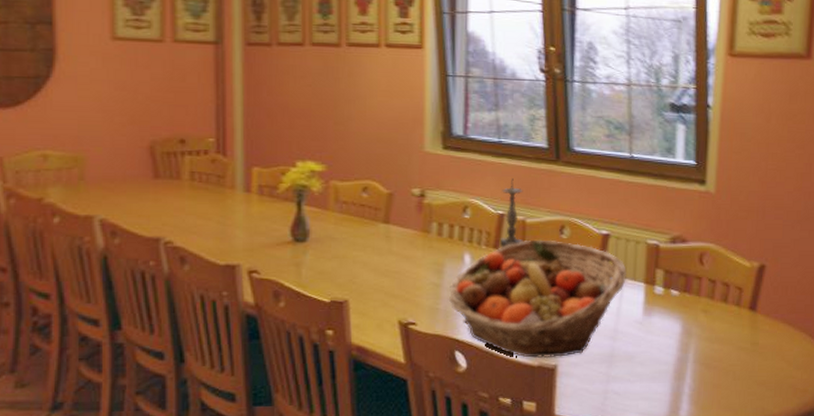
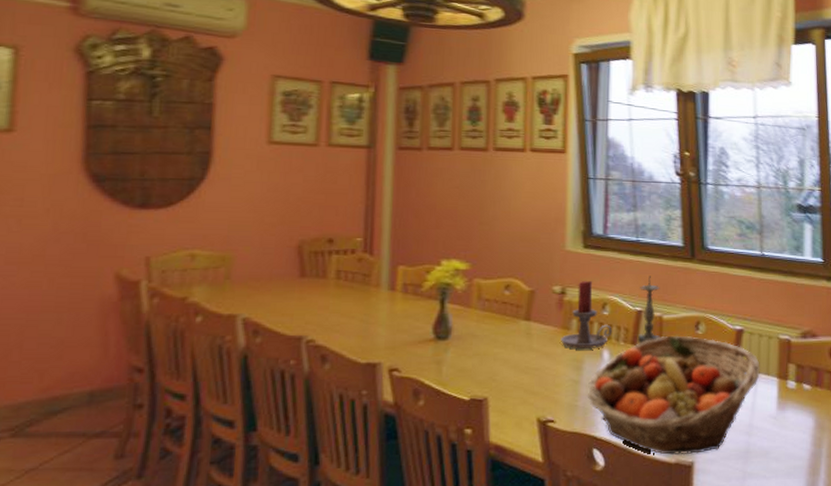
candle holder: none [421,183,474,253] -> present [561,281,613,350]

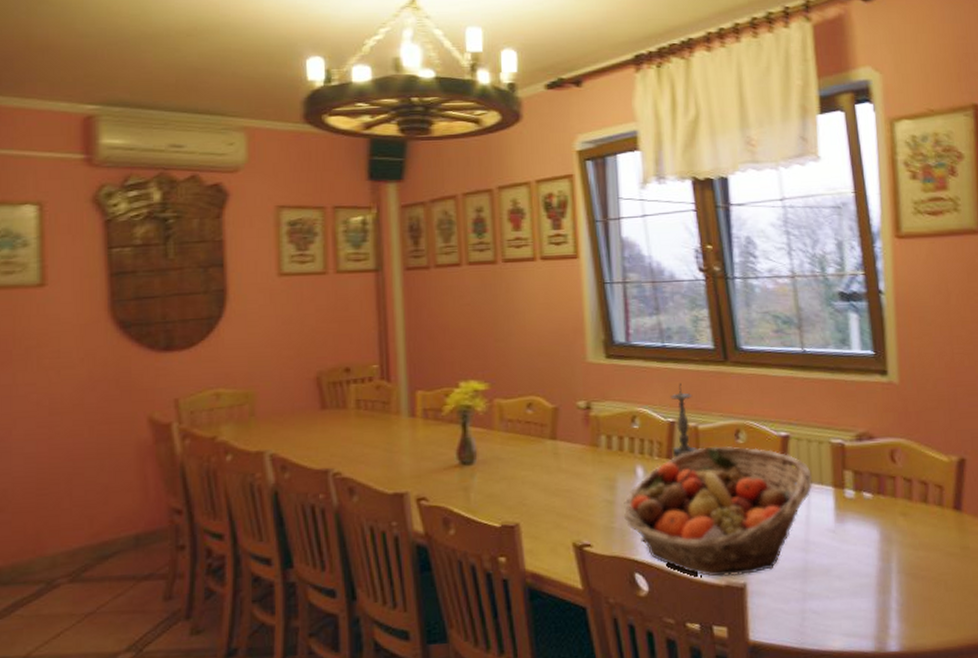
candle holder: present [561,281,613,350] -> none [590,393,645,468]

